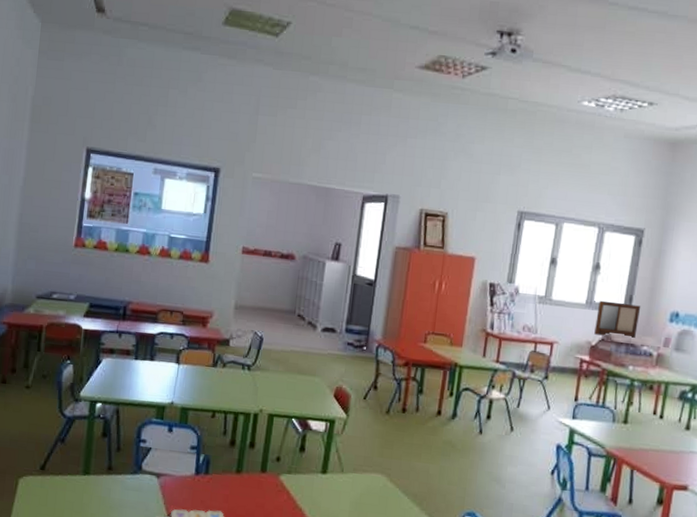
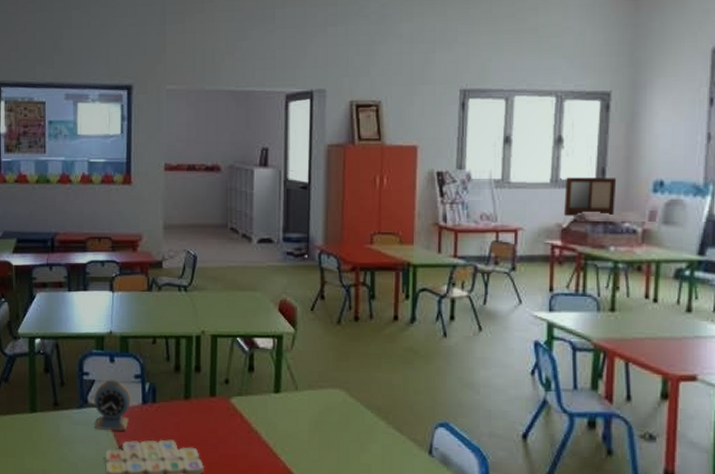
alarm clock: none [145,448,185,500] -> present [94,379,131,432]

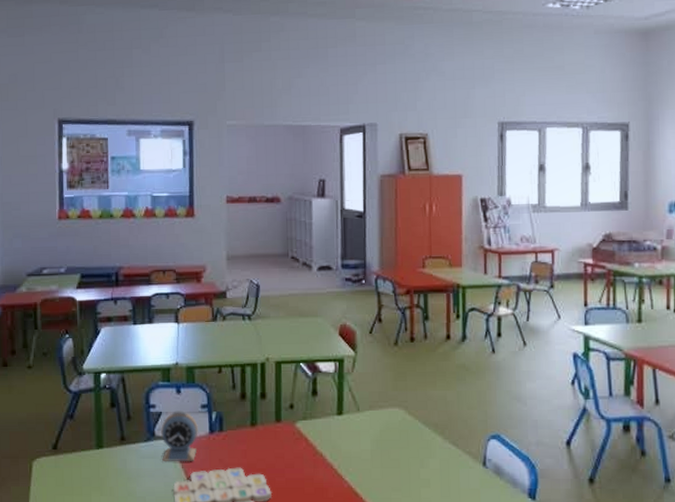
writing board: present [564,177,617,216] -> none [593,200,638,236]

